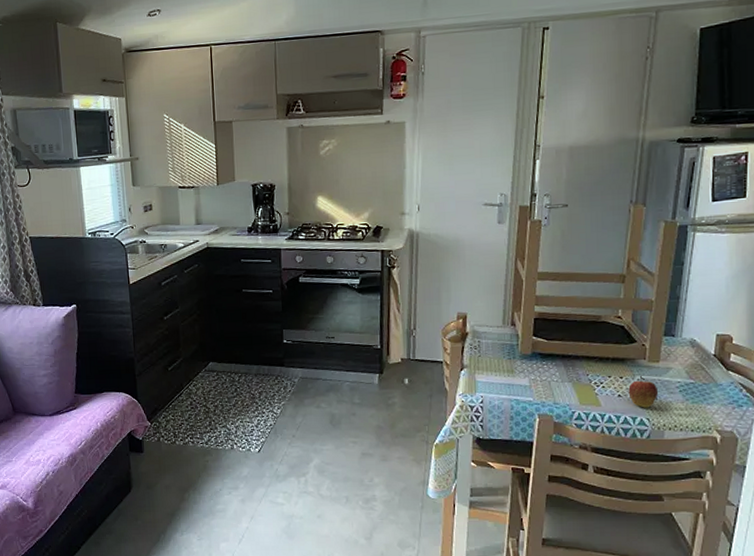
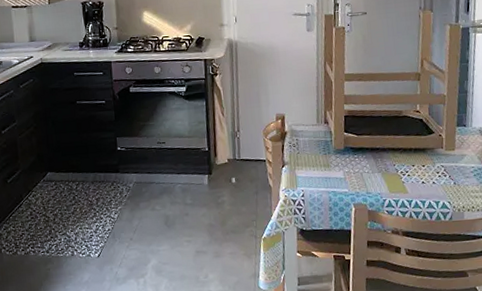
fruit: present [628,375,659,408] -> none [430,163,457,193]

